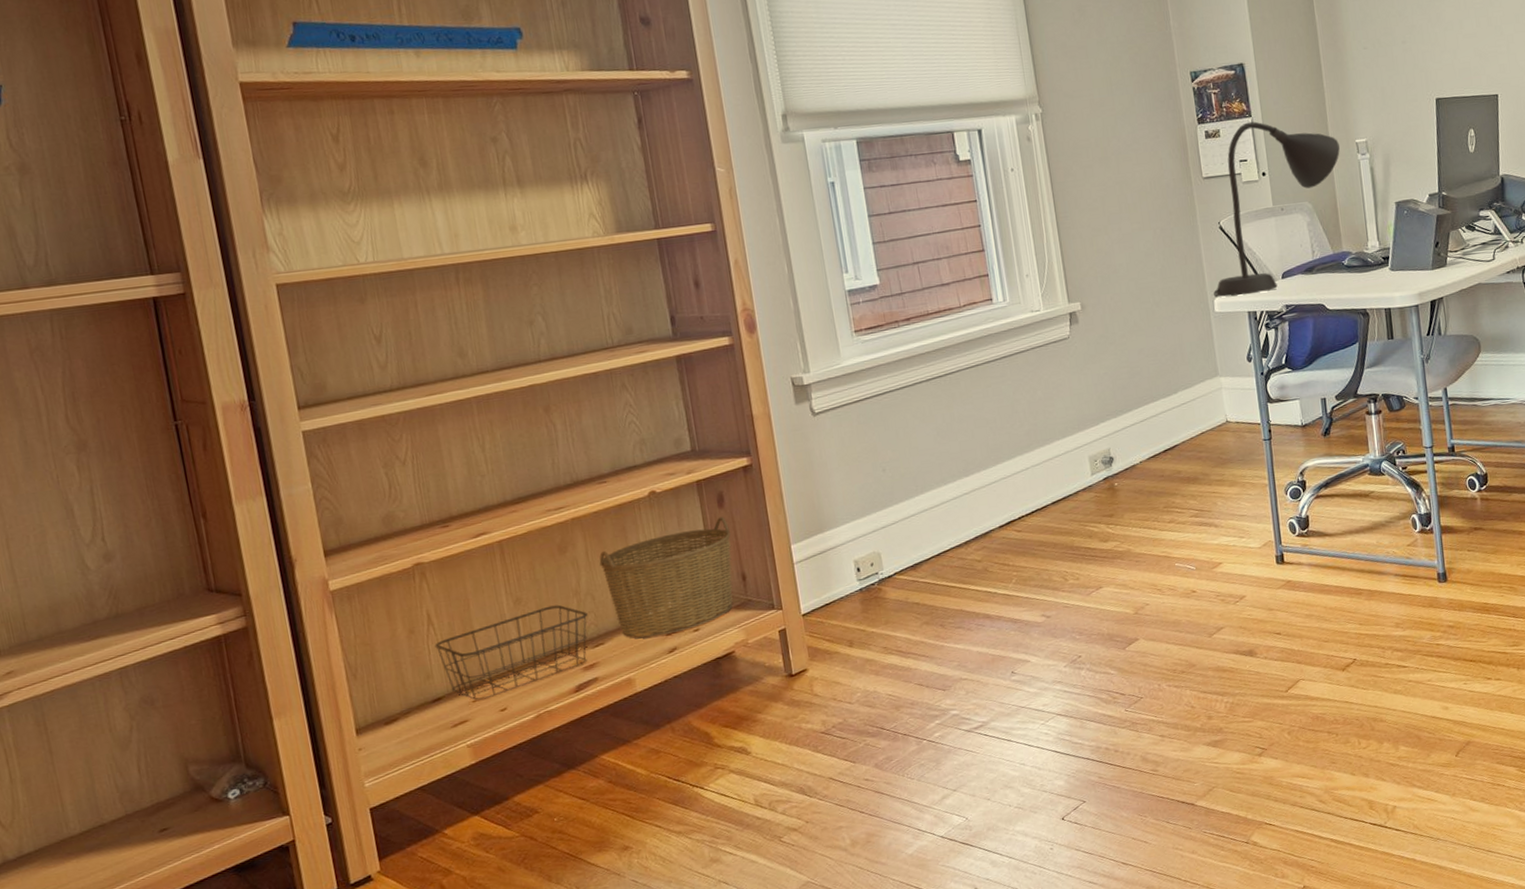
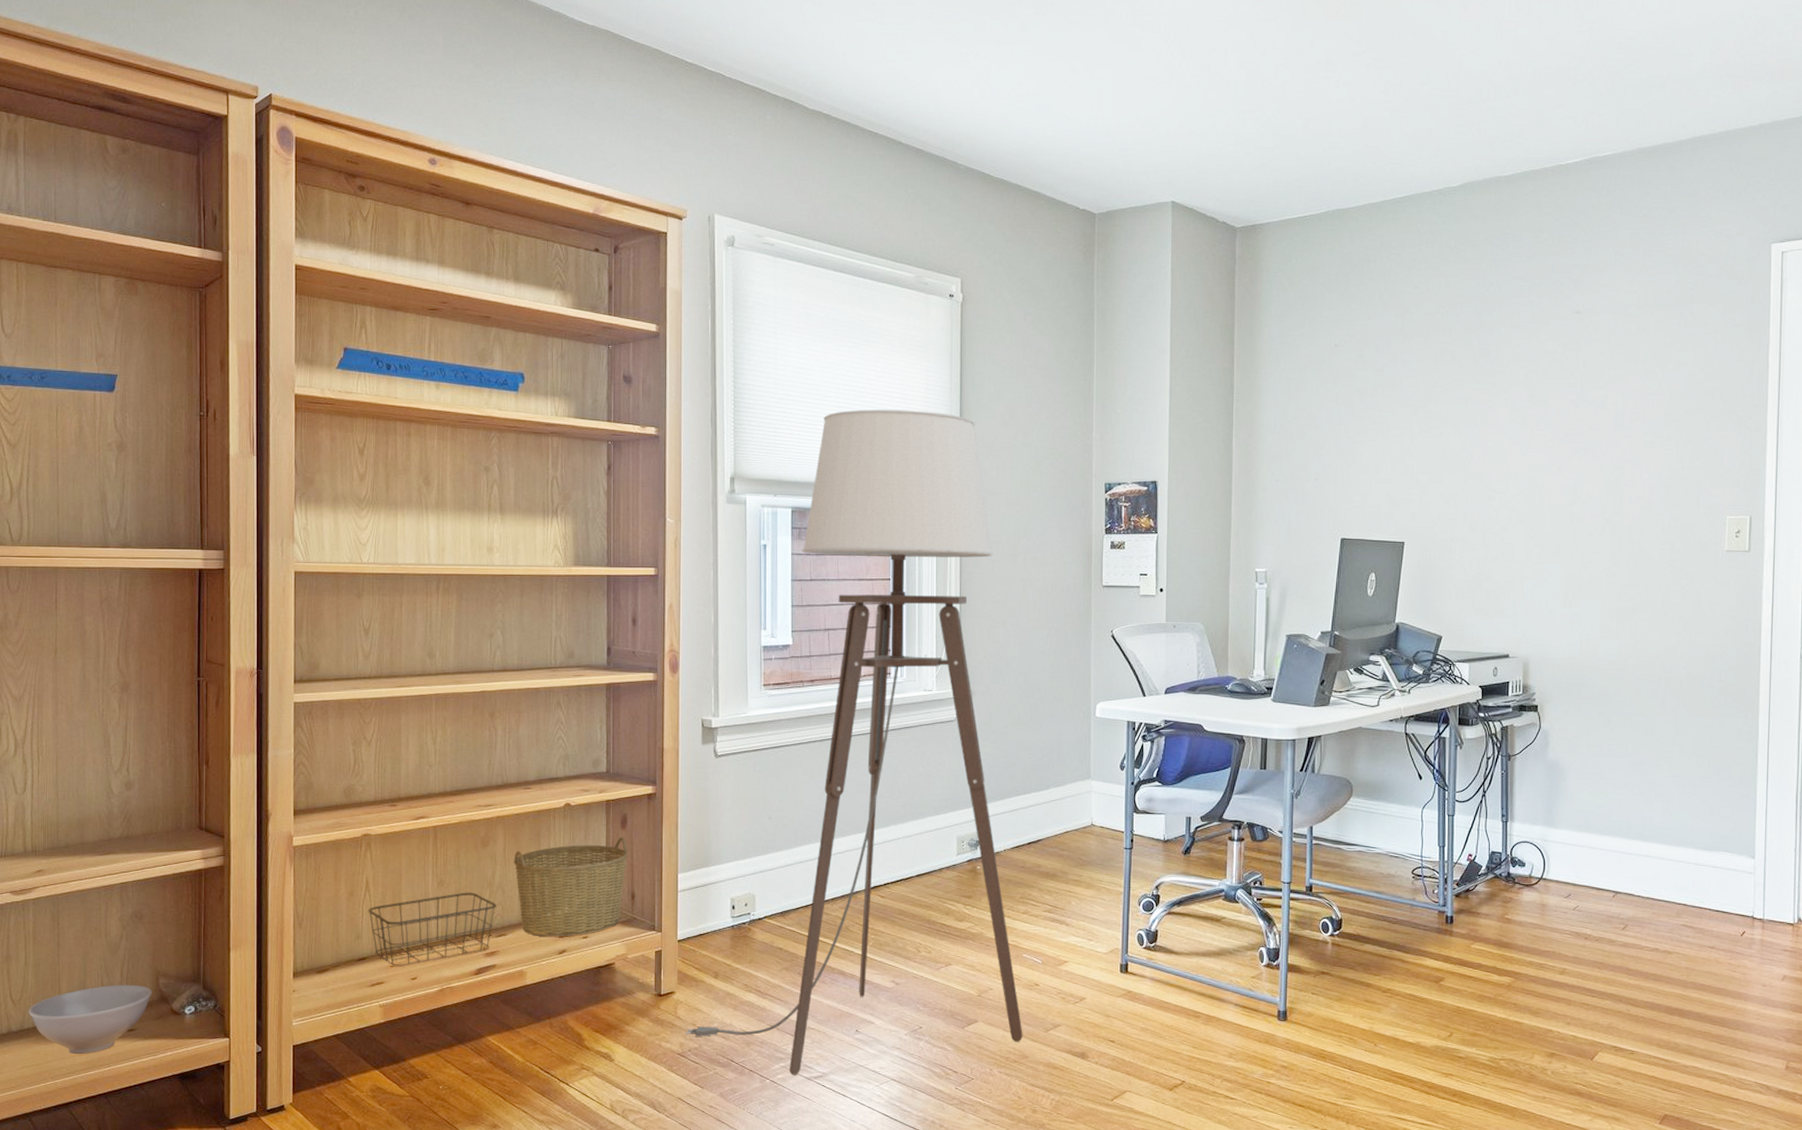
bowl: none [24,777,183,871] -> present [28,985,153,1055]
floor lamp: none [826,18,1188,731] -> present [685,409,1023,1076]
desk lamp: present [1214,121,1340,298] -> none [1097,538,1239,705]

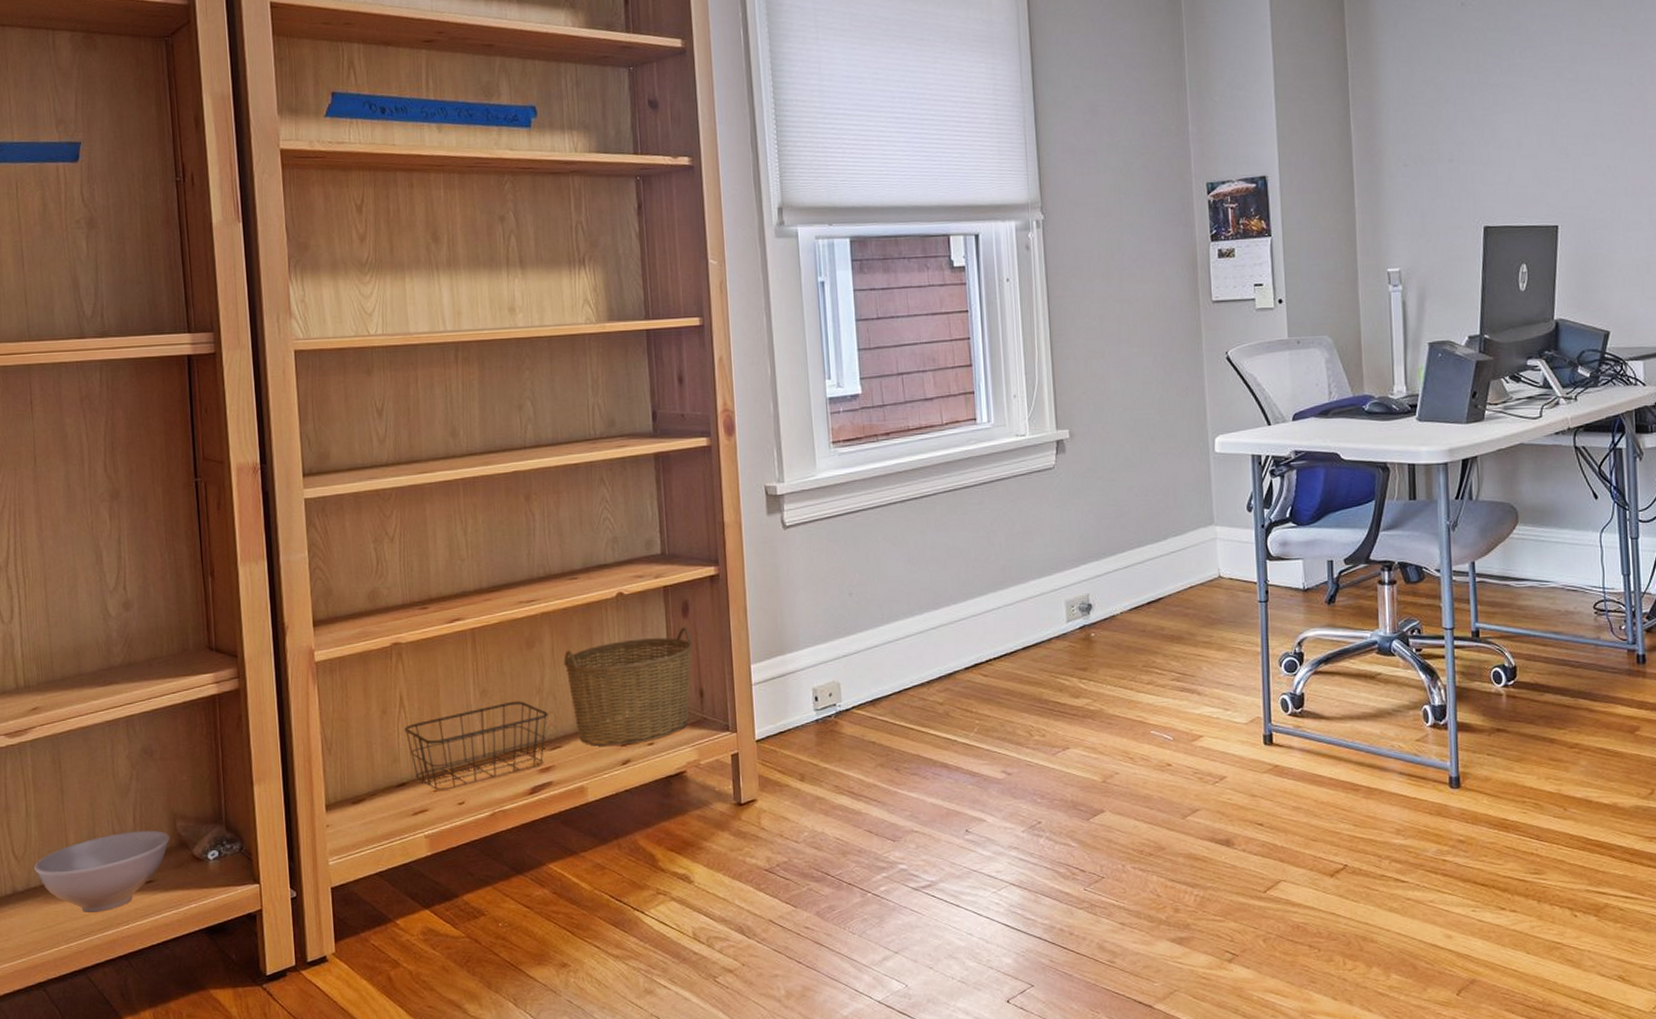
floor lamp: present [685,409,1023,1076] -> none [771,115,1158,887]

